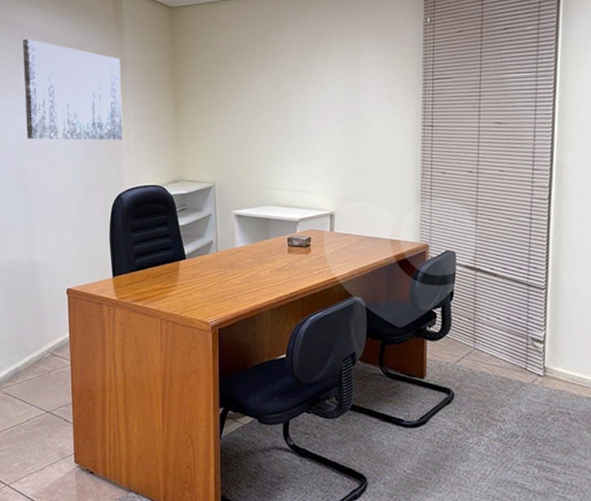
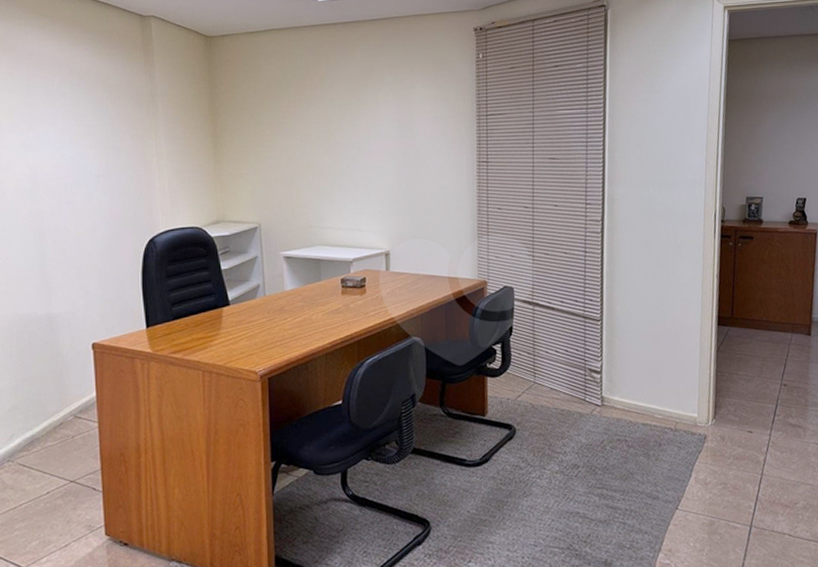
wall art: present [22,39,123,141] -> none [32,67,154,179]

